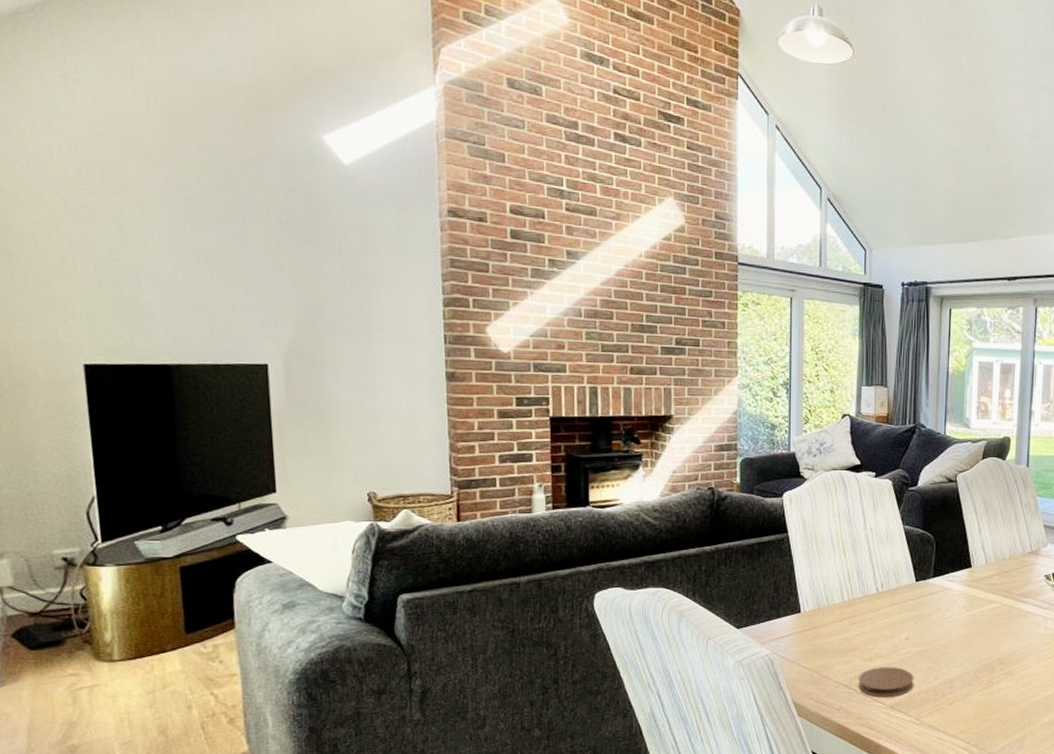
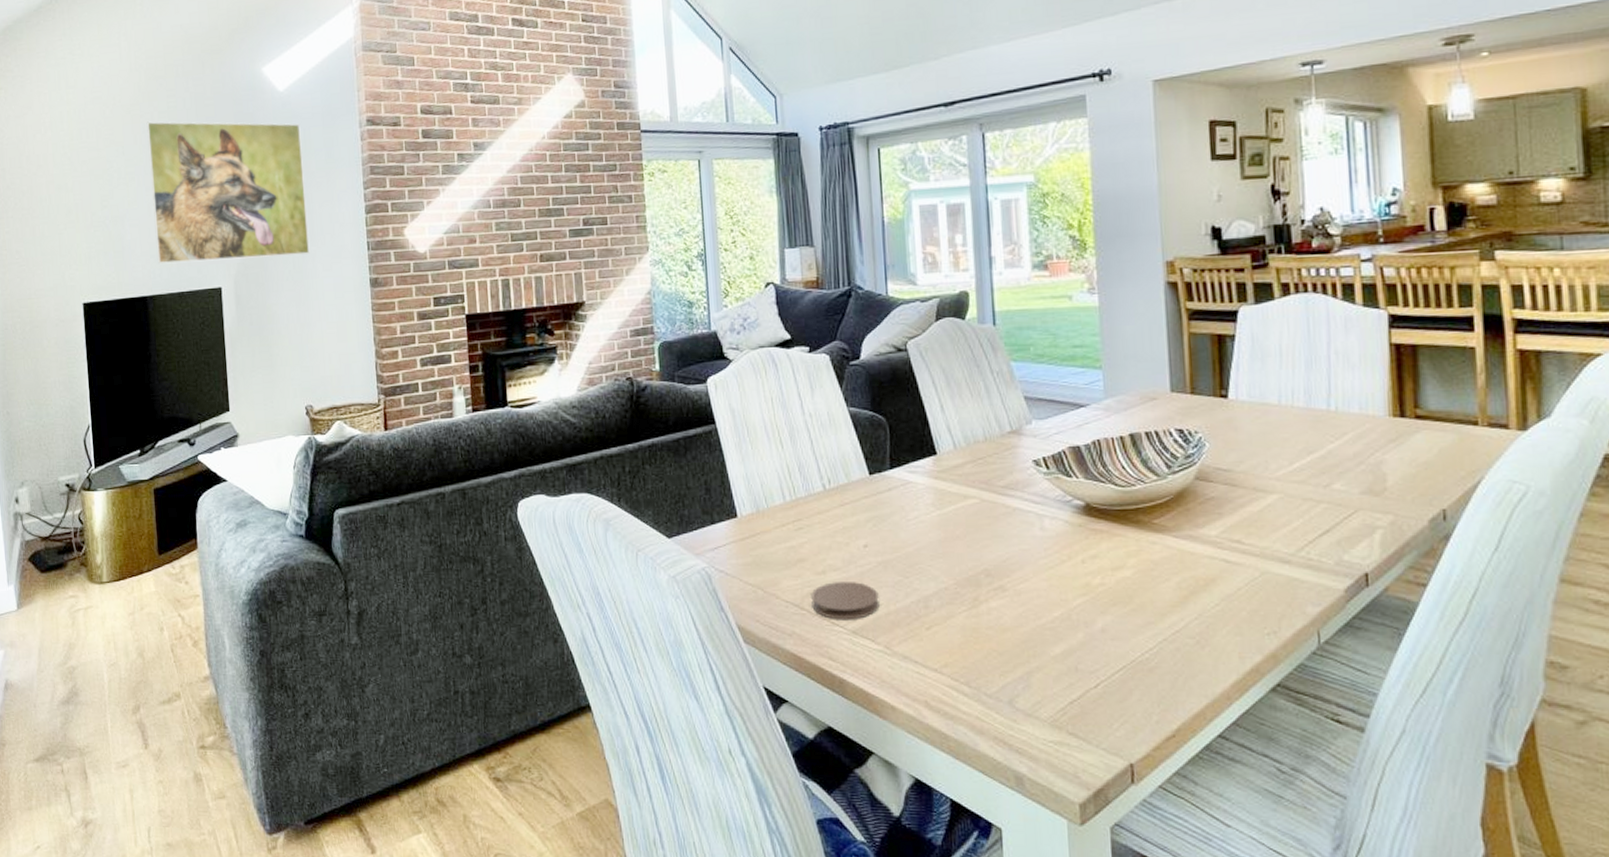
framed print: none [170,172,377,340] -> present [146,121,310,264]

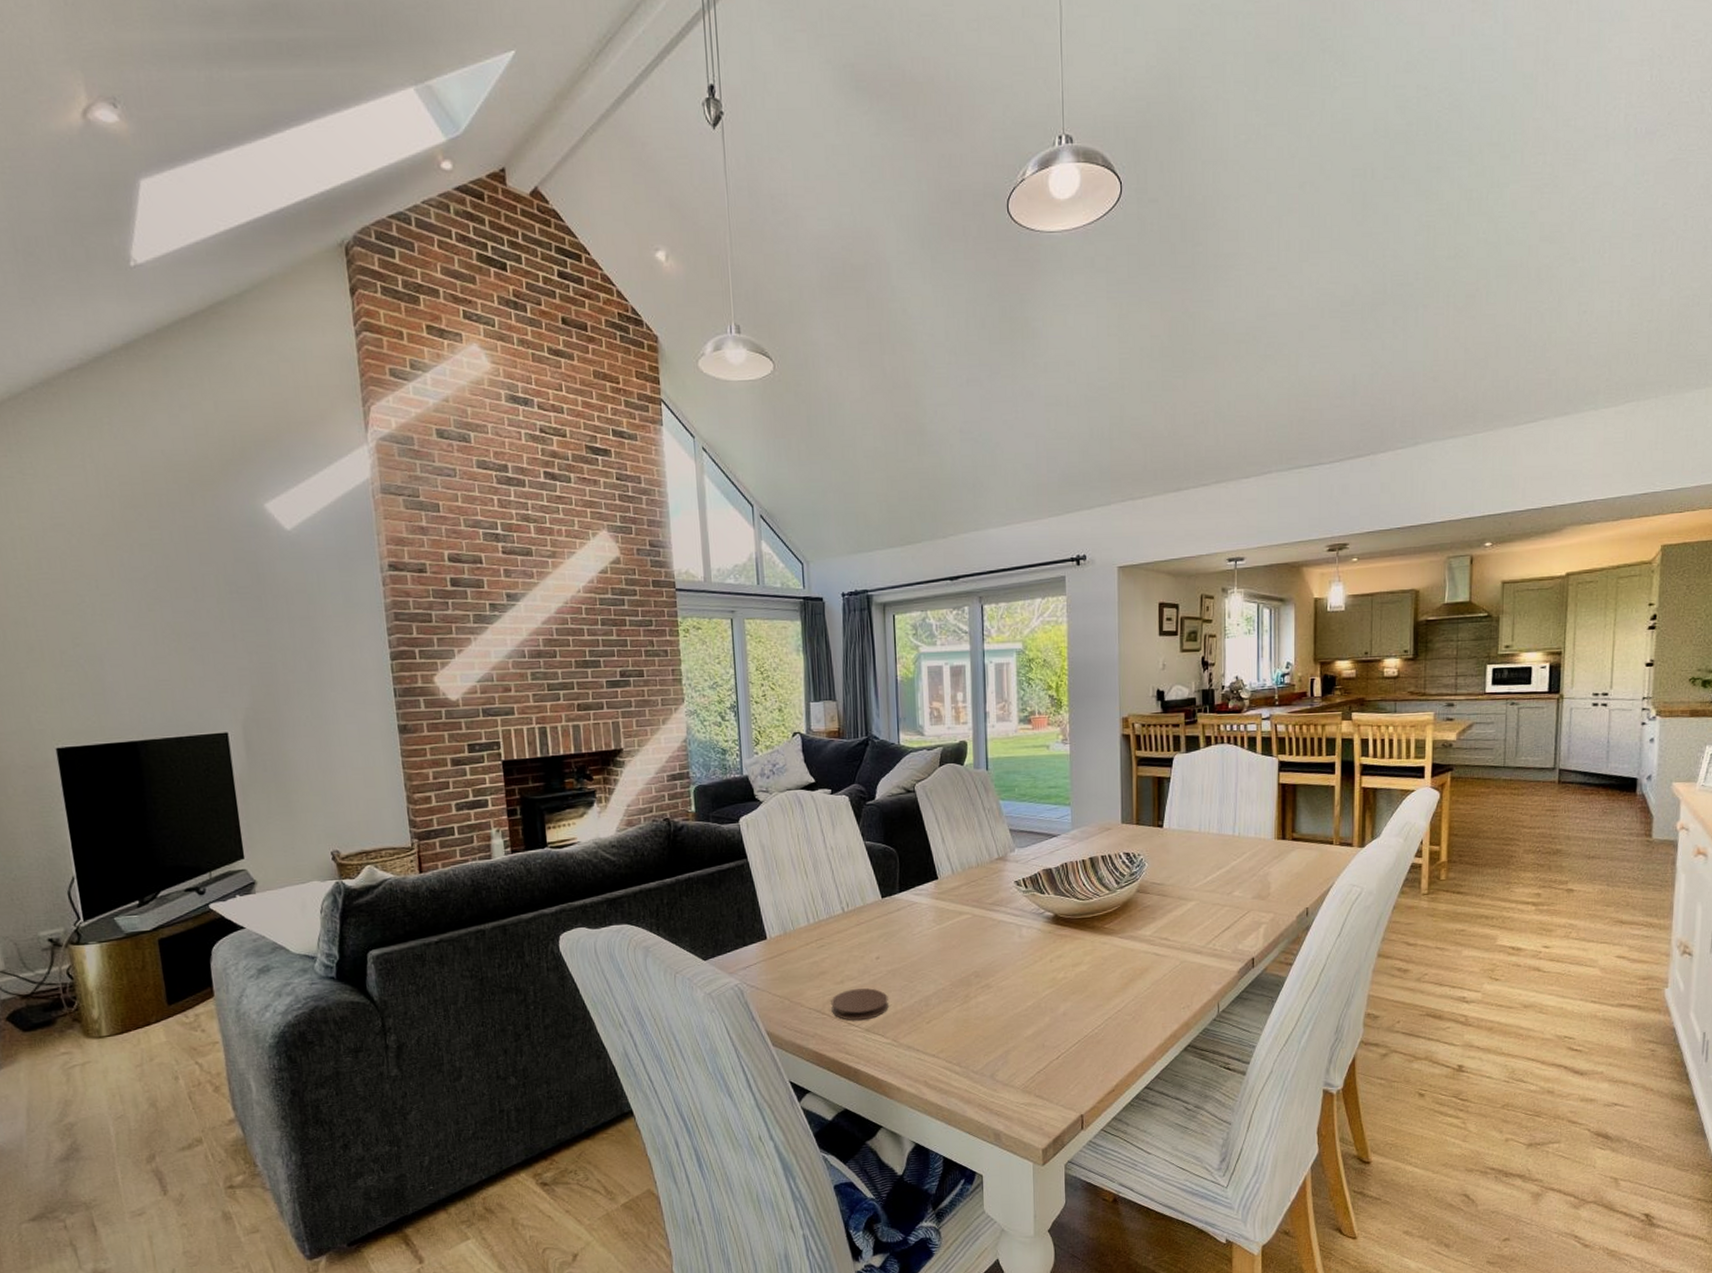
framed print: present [146,121,310,264] -> none [124,554,330,707]

